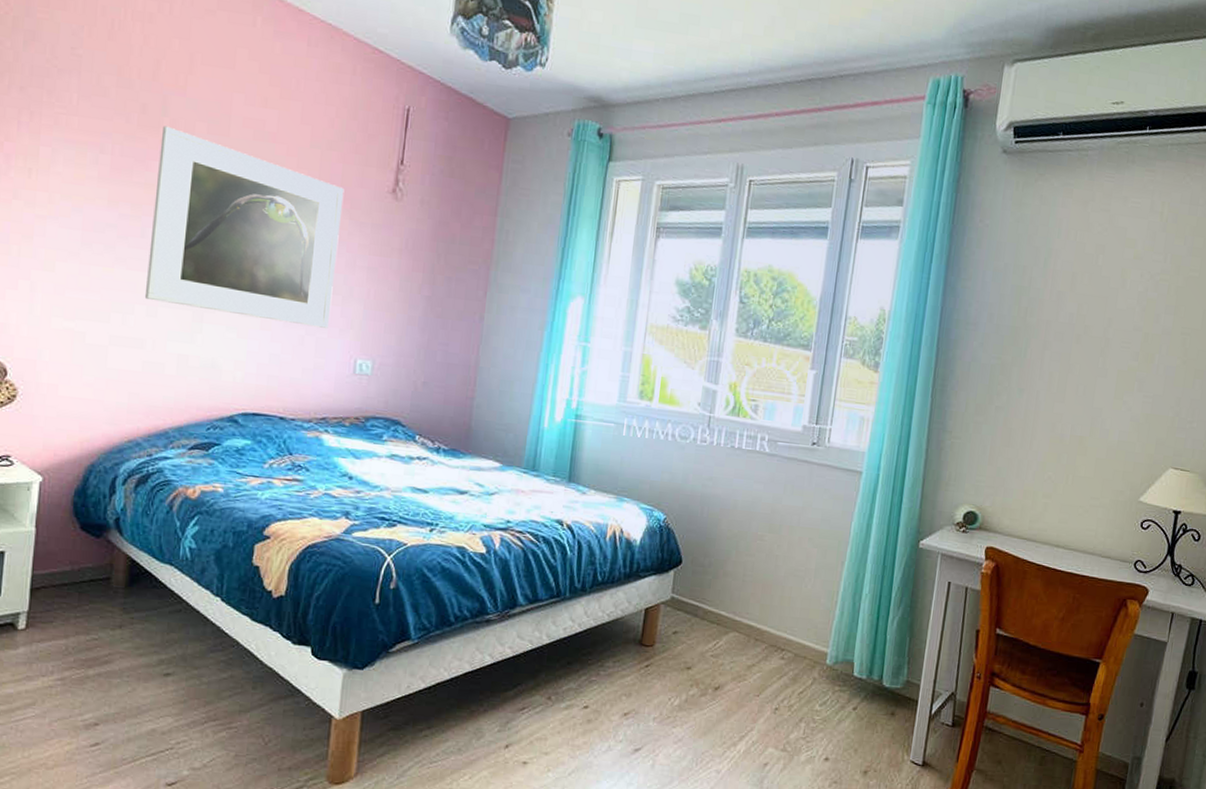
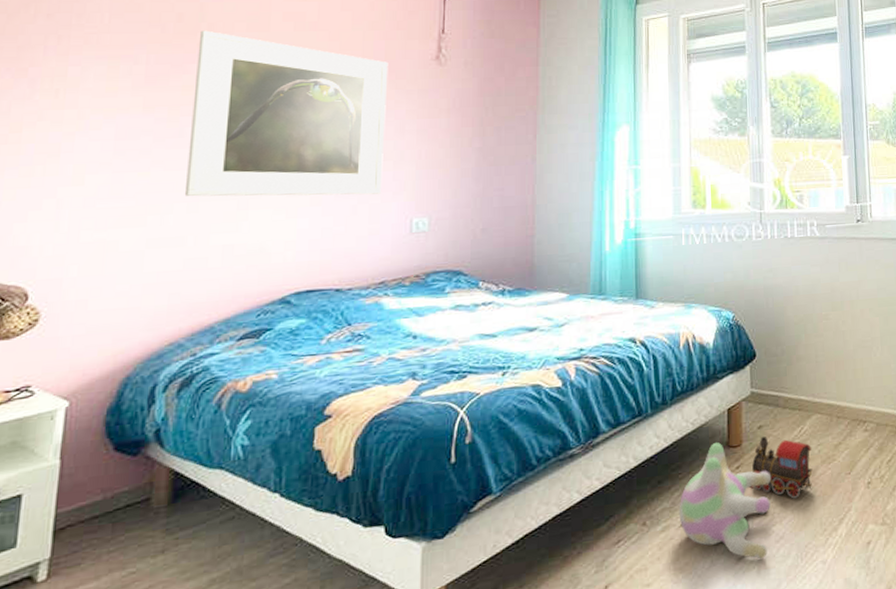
plush toy: none [583,638,679,755] -> present [678,442,771,560]
toy train: none [657,642,724,708] -> present [751,437,813,499]

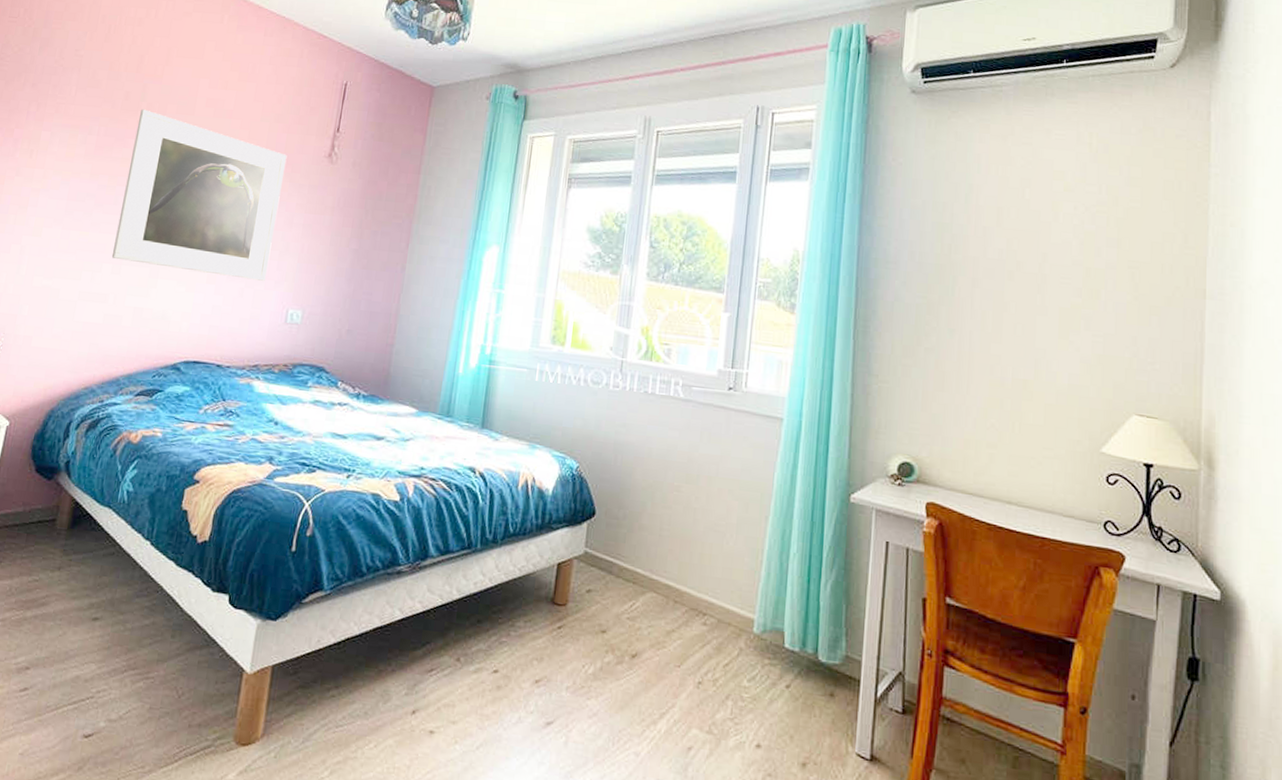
plush toy: present [678,442,771,560] -> none [493,595,593,731]
toy train: present [751,437,813,499] -> none [570,602,641,678]

